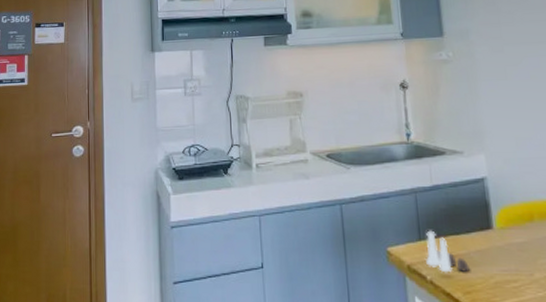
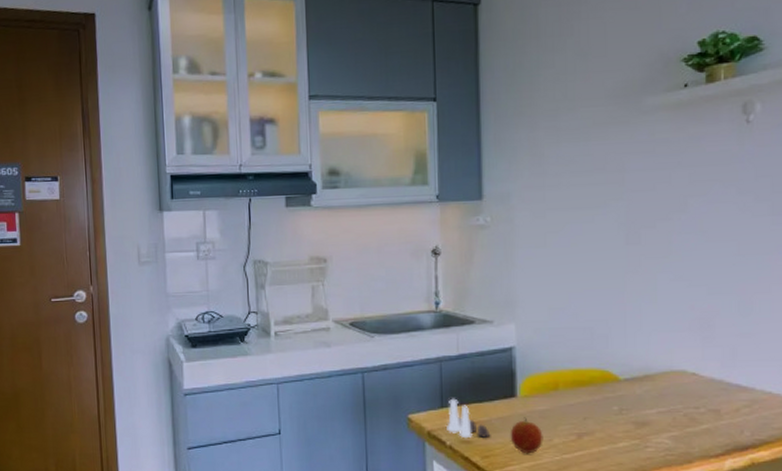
fruit: none [489,250,525,290] -> present [510,417,543,454]

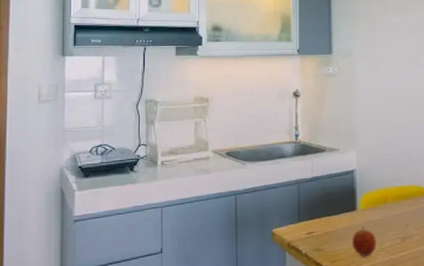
salt and pepper shaker set: present [447,398,491,439] -> none [303,213,337,247]

